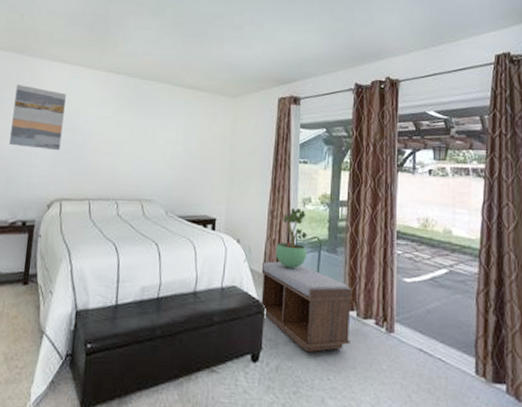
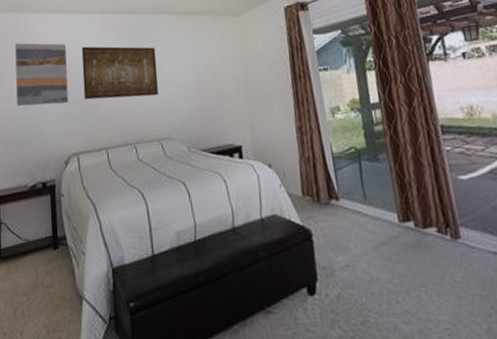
wall art: none [75,99,152,159] -> present [81,46,158,100]
bench: present [261,261,353,353] -> none [299,180,414,276]
potted plant: present [275,207,308,268] -> none [311,119,348,186]

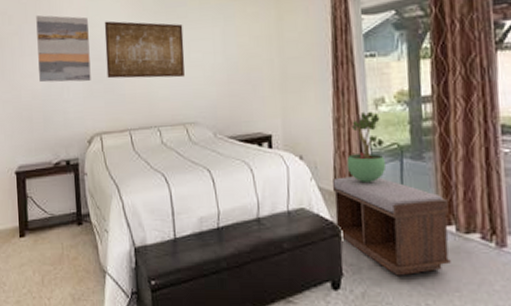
bench: none [299,180,414,276] -> present [331,176,451,276]
potted plant: none [311,119,348,186] -> present [346,111,387,182]

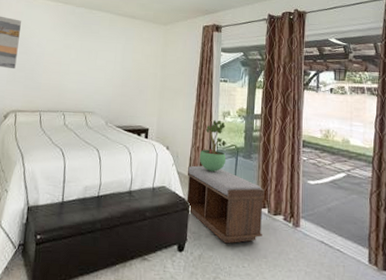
wall art: present [104,21,185,79] -> none [29,25,95,77]

